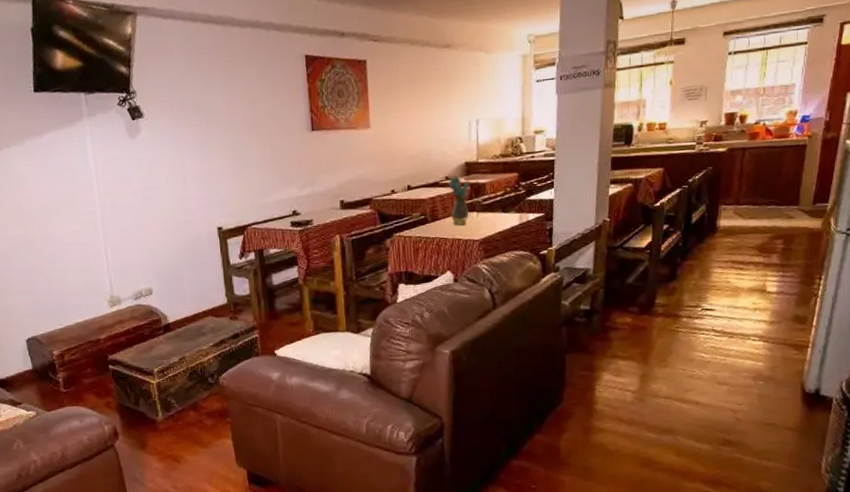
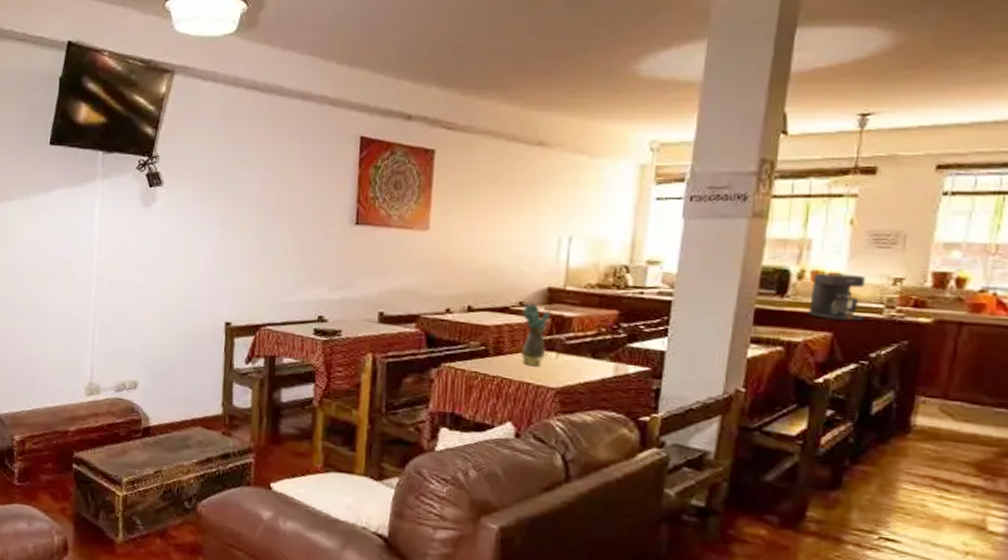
coffee maker: none [646,122,684,159] -> present [807,273,865,321]

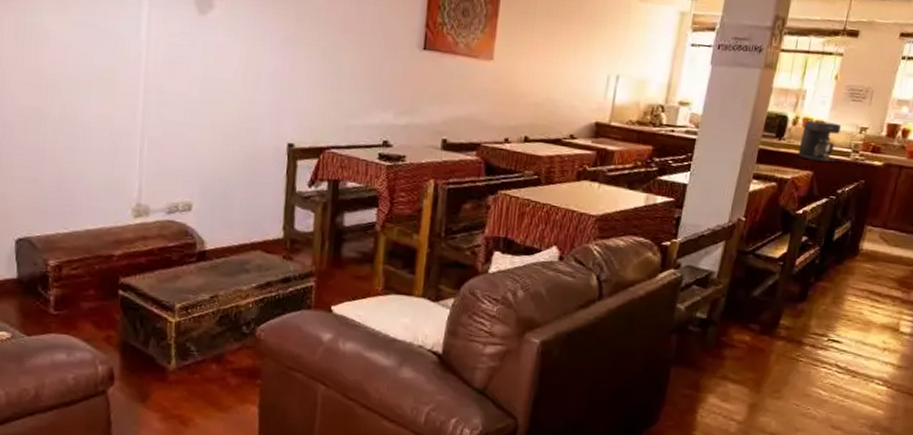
vase: present [521,300,551,367] -> none [568,133,597,196]

